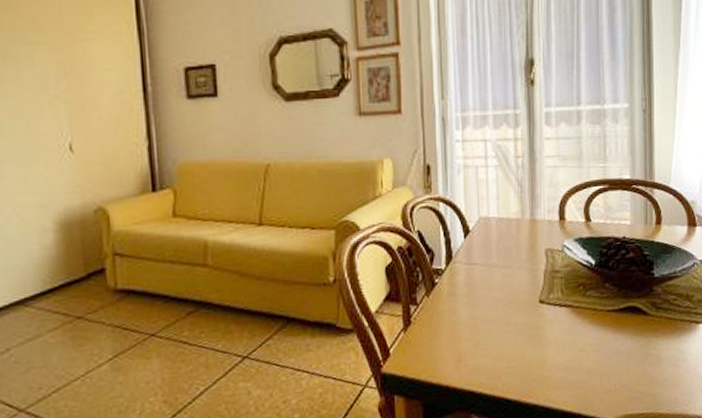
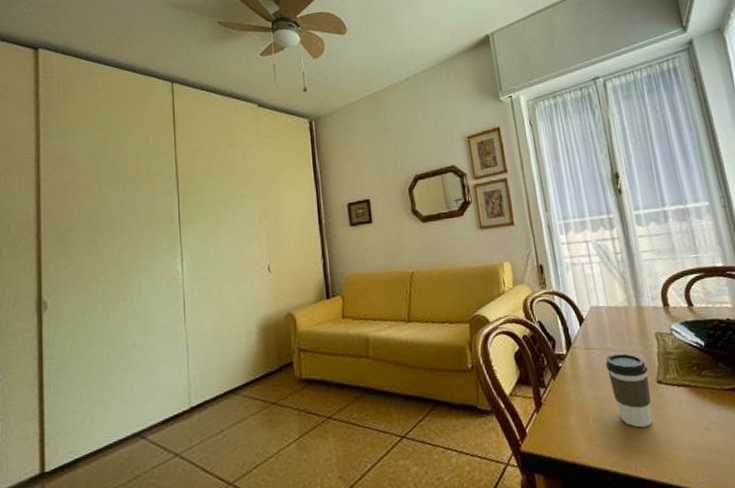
coffee cup: none [486,269,531,349] -> present [605,353,653,428]

